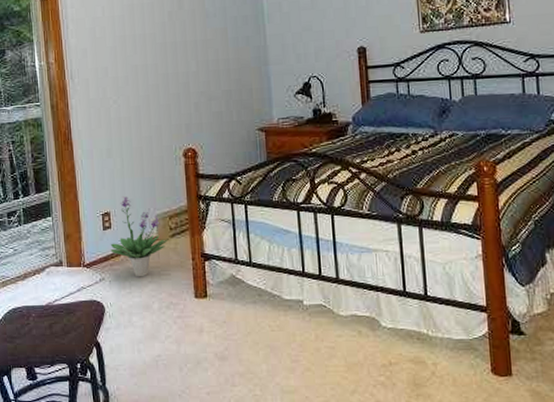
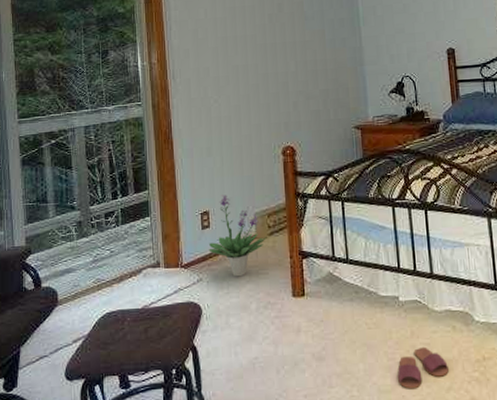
slippers: none [301,350,353,391] -> present [397,346,449,389]

